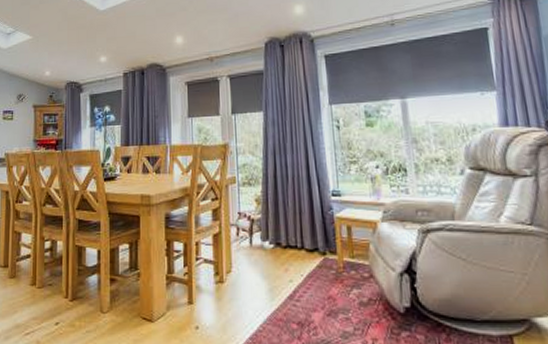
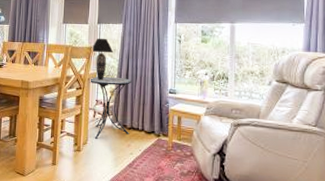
table lamp: none [226,131,255,186] -> present [91,38,114,80]
side table: none [228,180,286,264] -> present [90,76,132,139]

